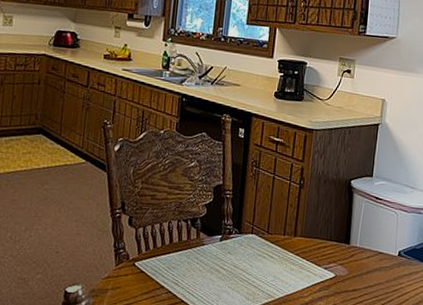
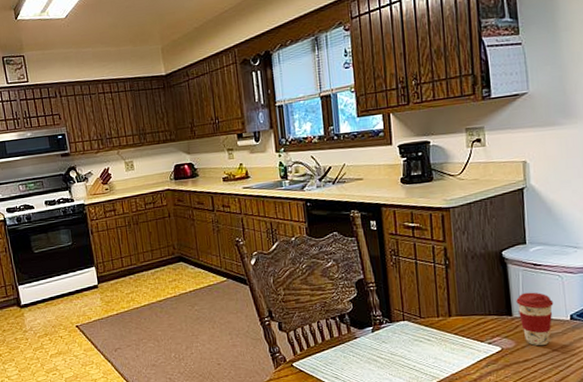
coffee cup: none [355,223,387,278] -> present [516,292,554,346]

